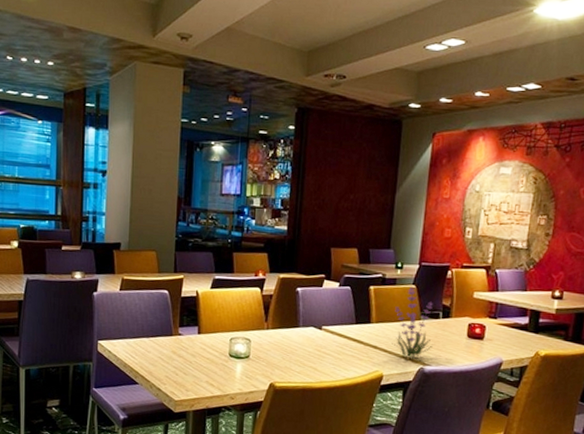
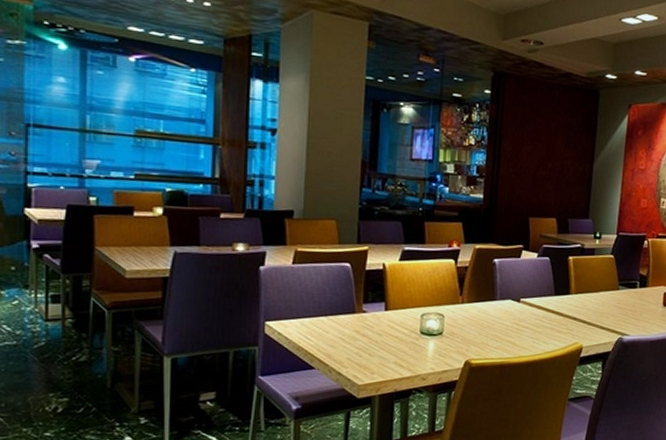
plant: present [392,286,433,358] -> none [591,256,630,329]

